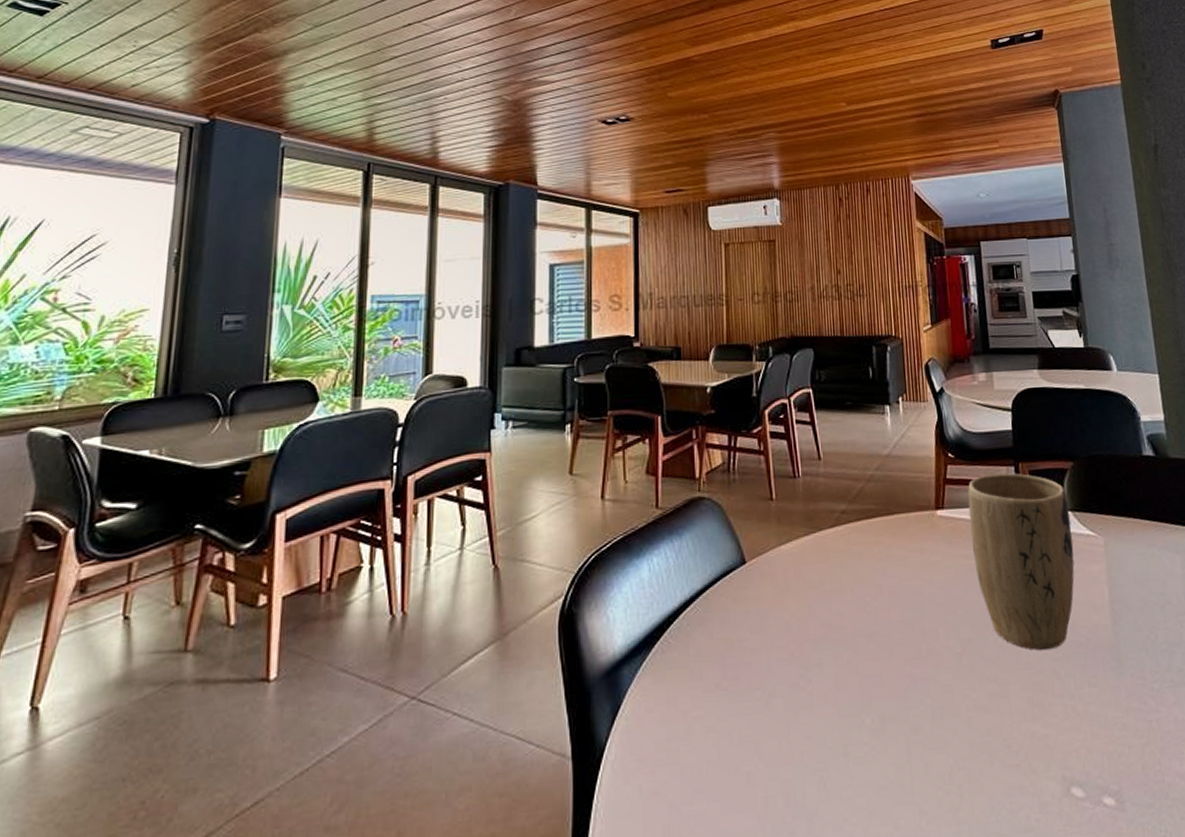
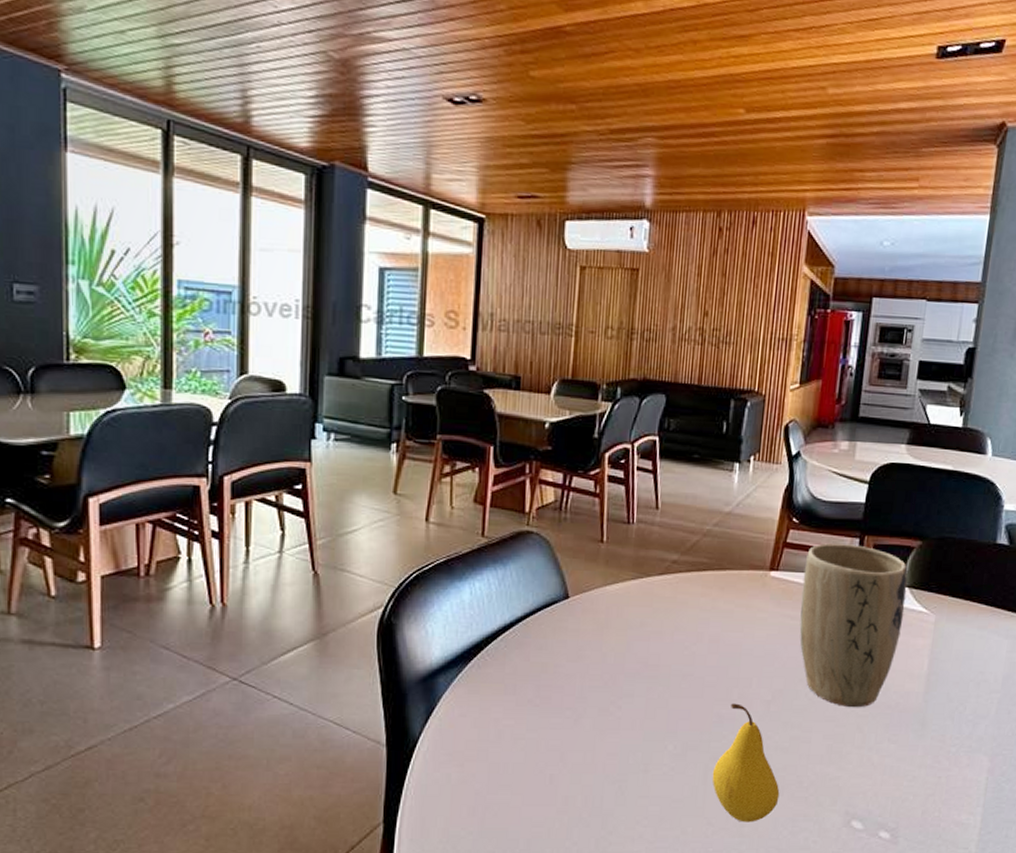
fruit: none [915,660,990,805] -> present [712,703,780,822]

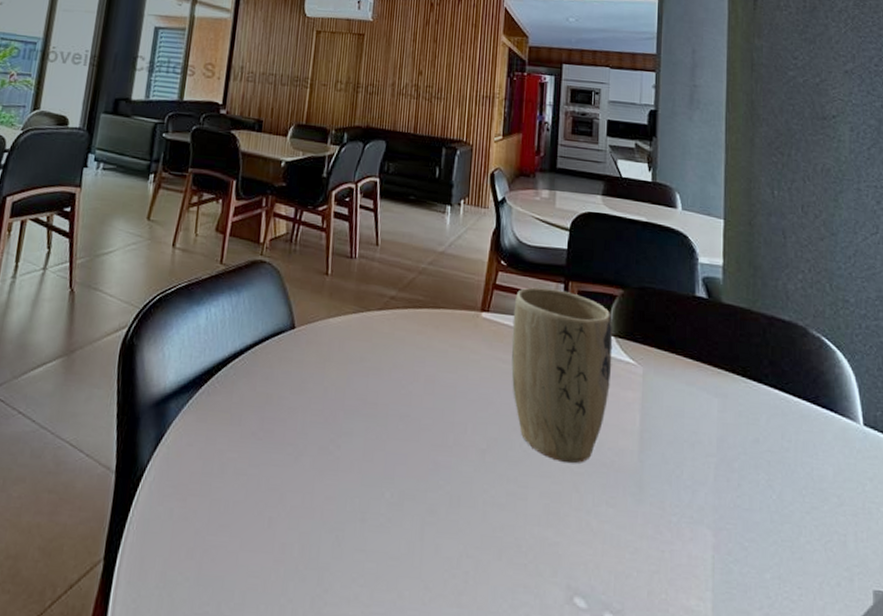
fruit: present [712,703,780,822] -> none [428,450,498,590]

